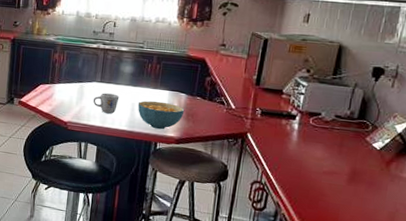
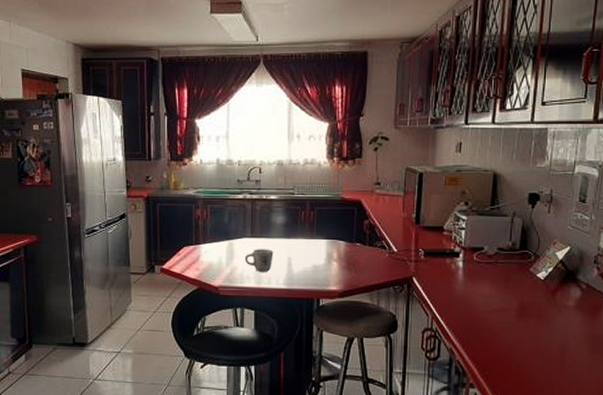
cereal bowl: present [137,100,185,130] -> none [294,252,345,284]

